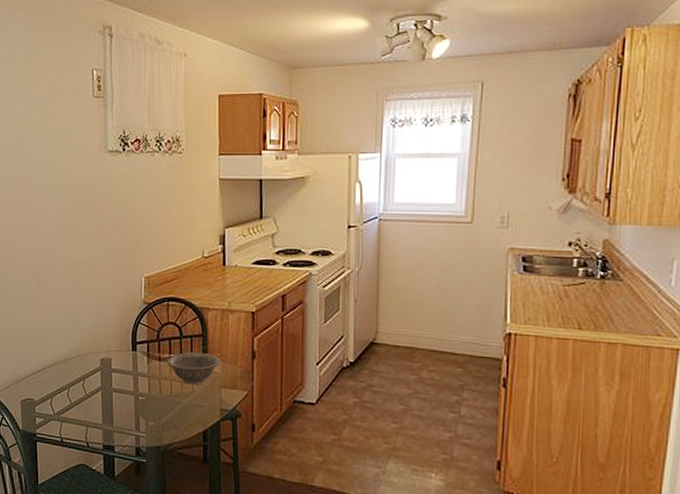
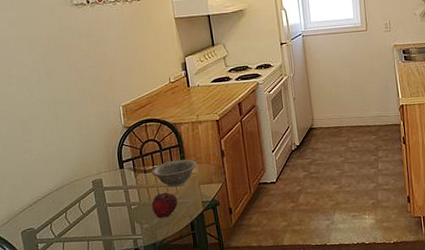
fruit: none [161,388,192,419] -> present [151,191,178,219]

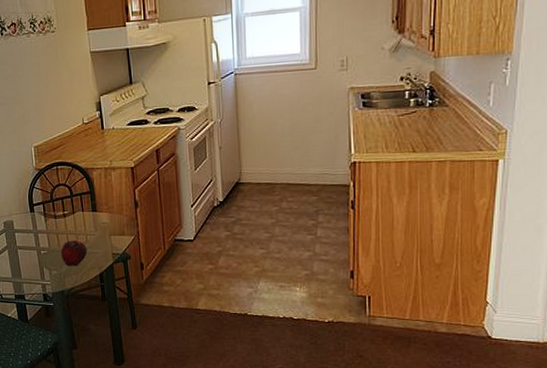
decorative bowl: present [151,159,197,188] -> none [61,207,109,236]

